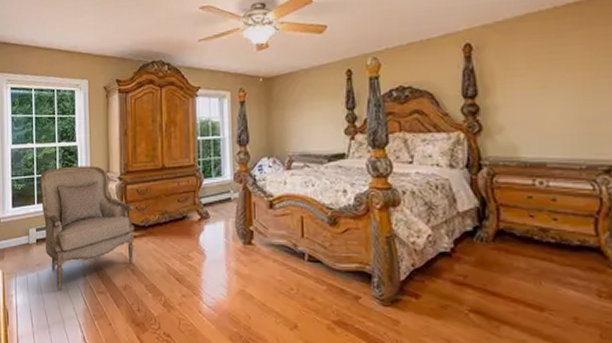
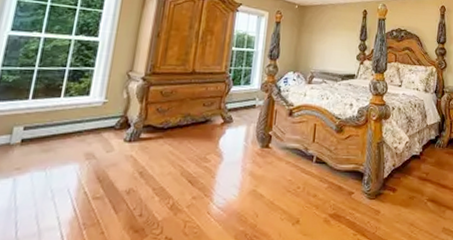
armchair: present [40,166,135,290] -> none [32,61,154,197]

